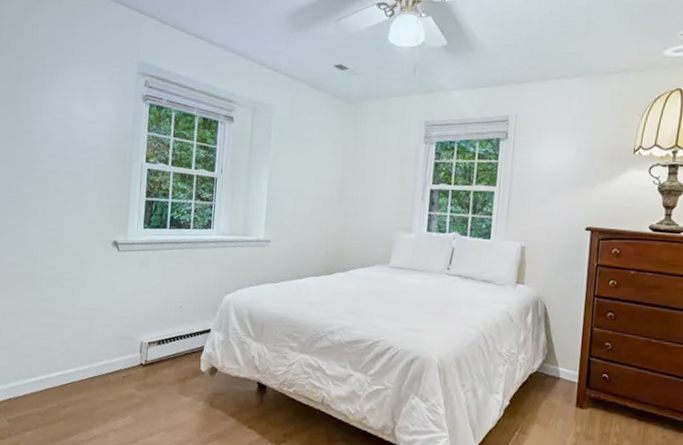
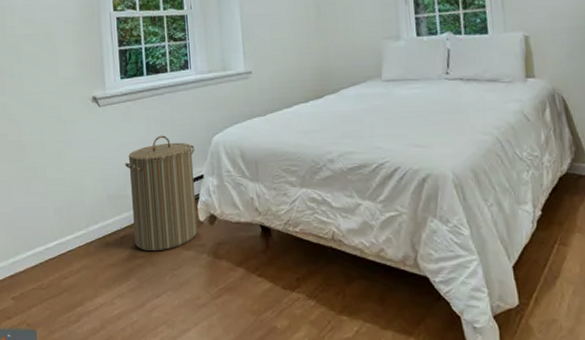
laundry hamper: none [136,287,206,394] -> present [125,135,198,252]

